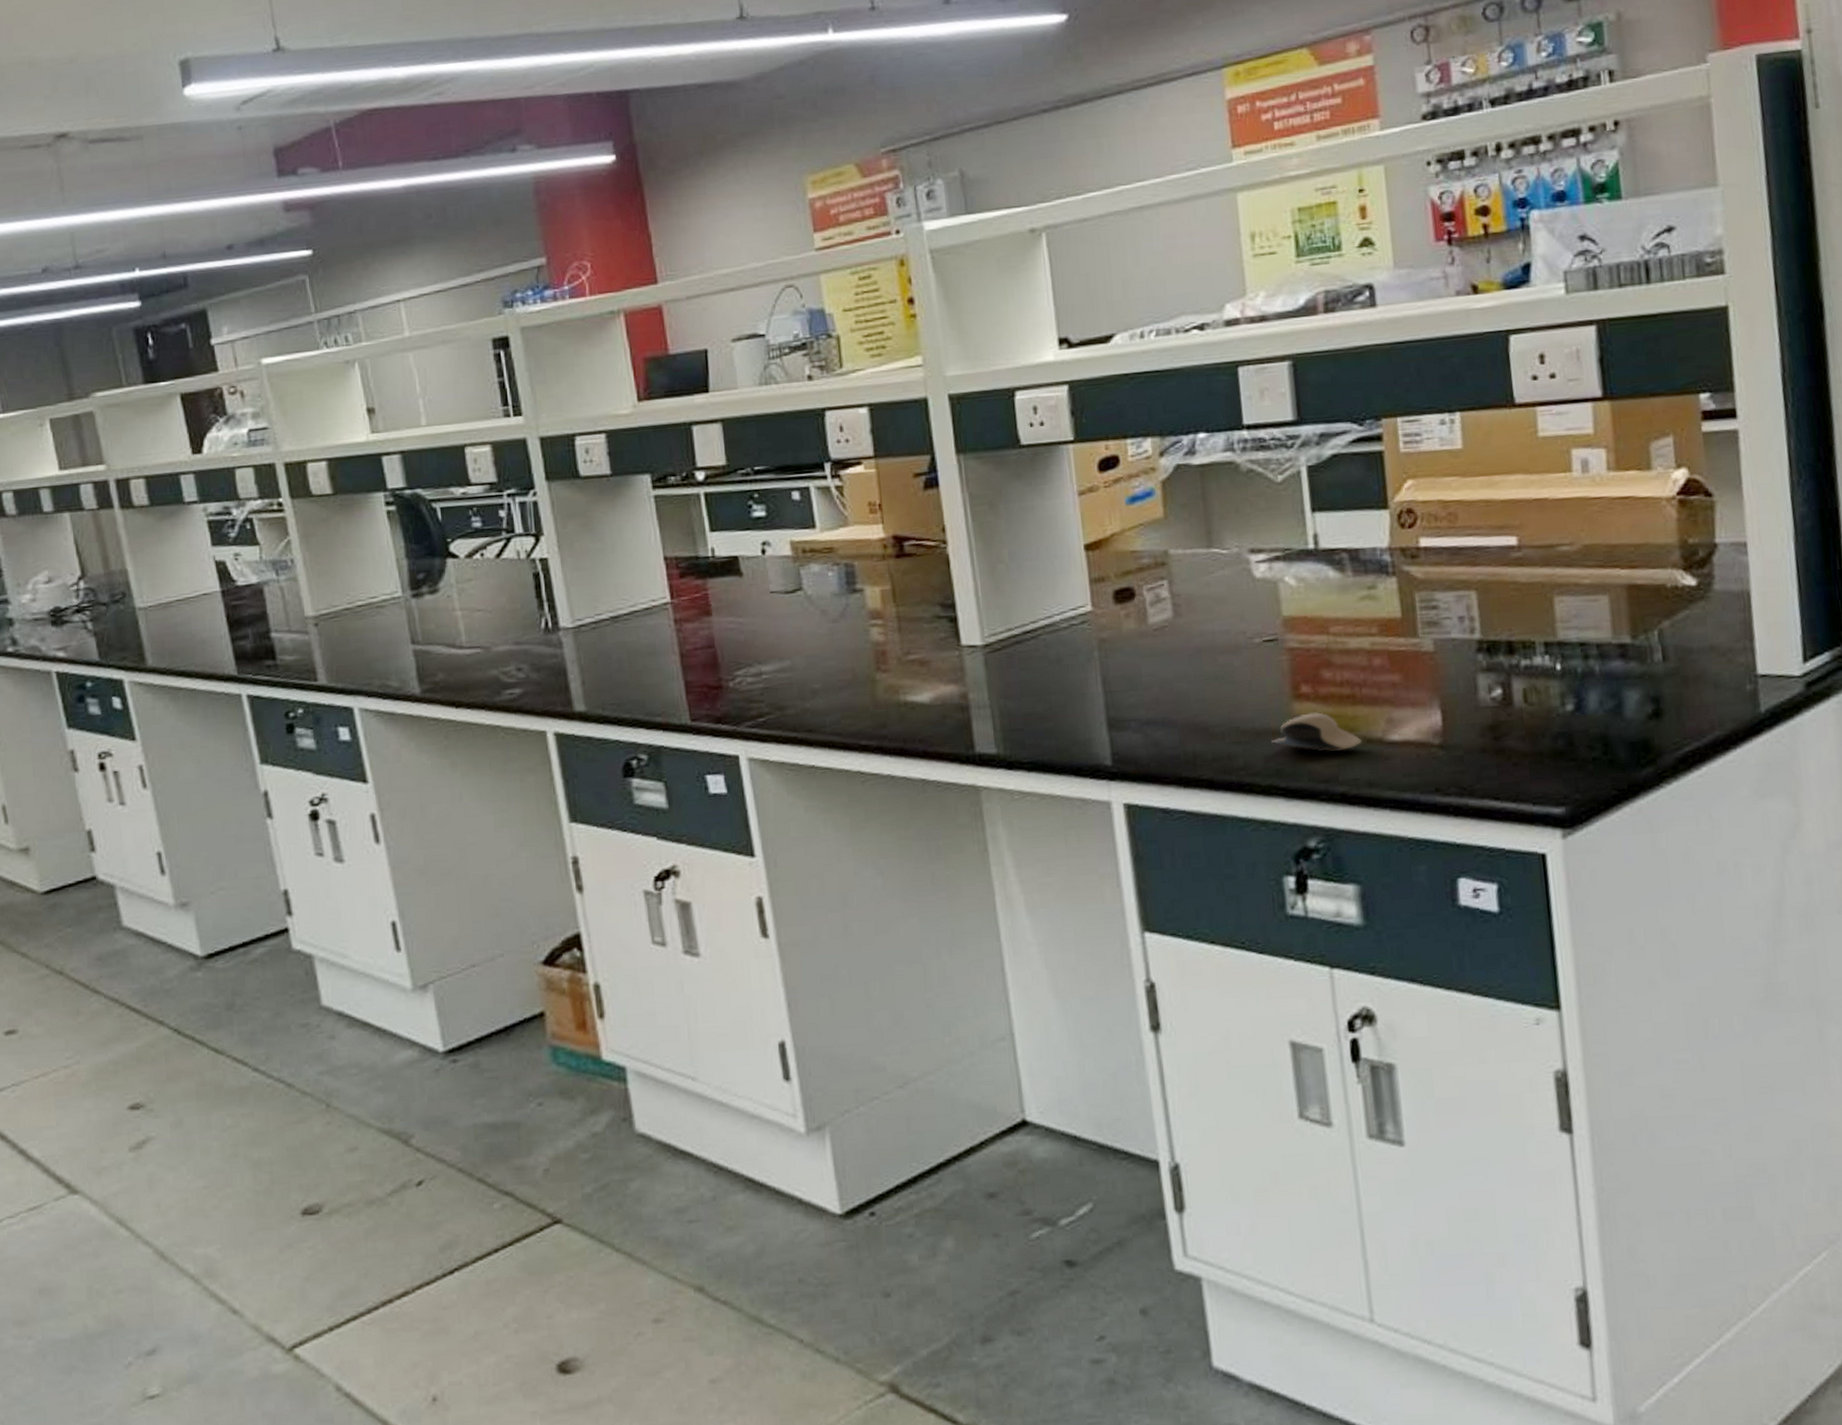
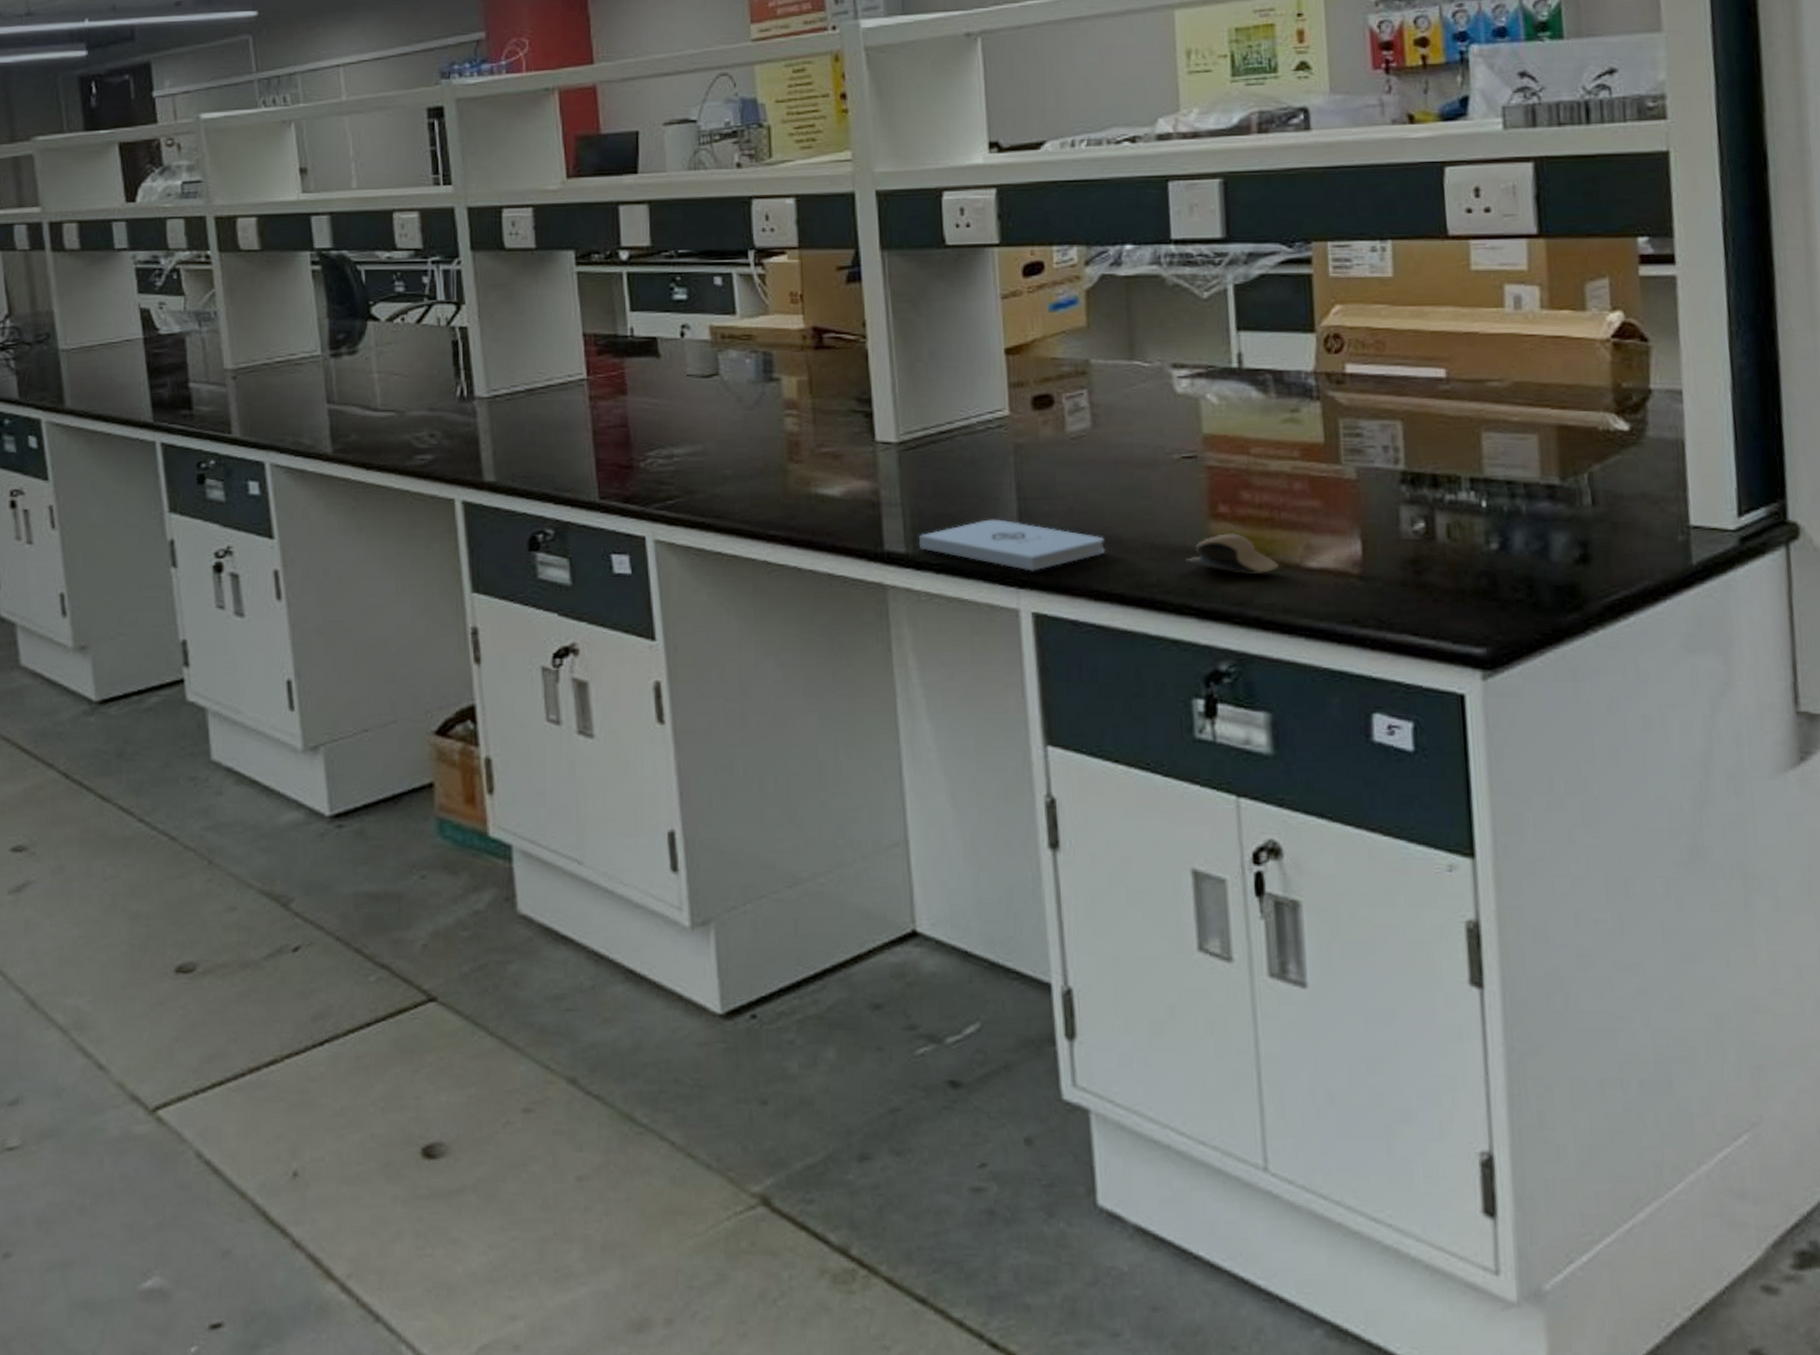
notepad: none [1008,714,1193,763] -> present [918,519,1106,571]

